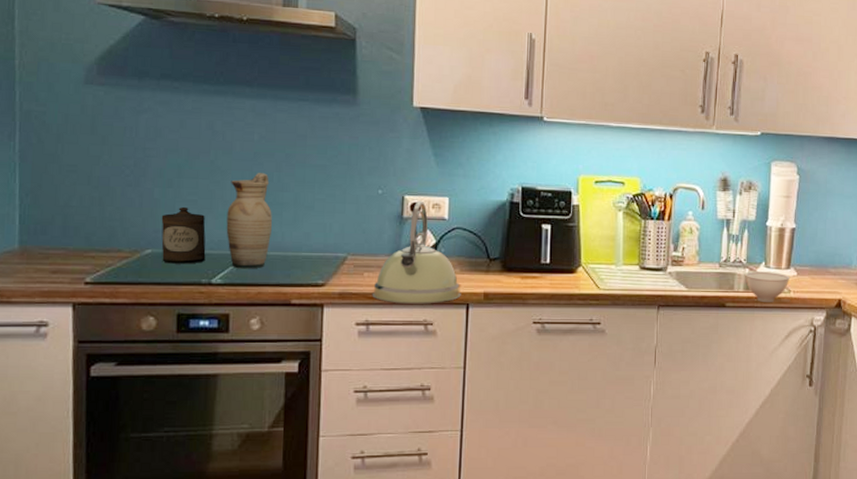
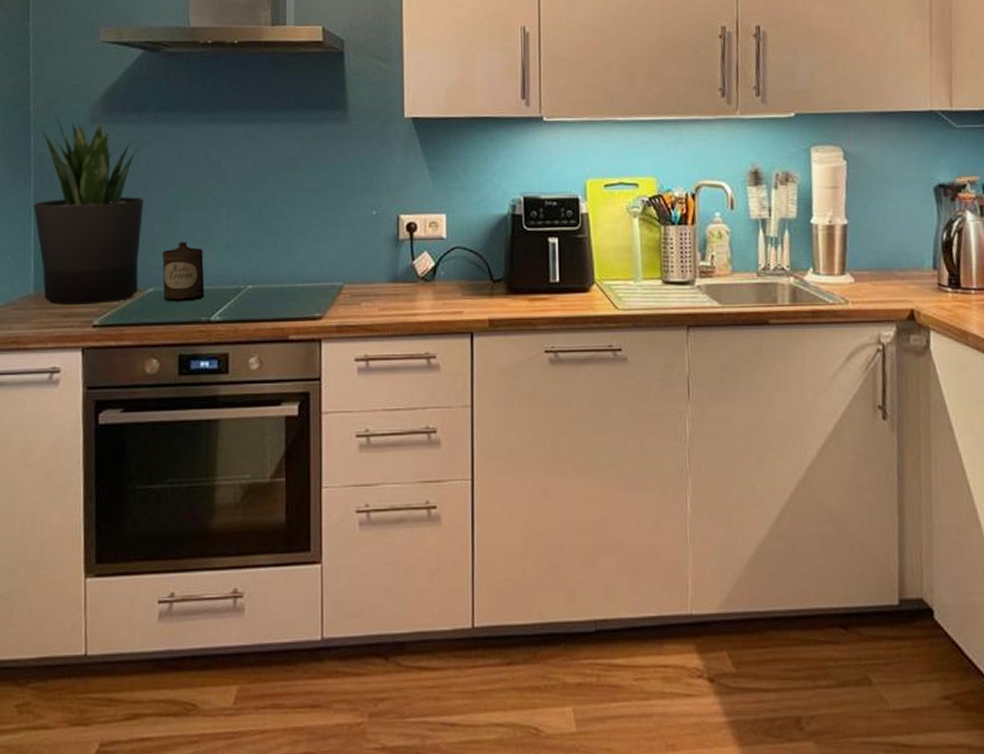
planter: none [19,69,143,263] -> present [33,112,144,306]
ceramic jug: present [226,173,272,269] -> none [223,201,267,304]
kettle: present [372,202,461,305] -> none [370,221,464,337]
bowl: present [745,271,791,303] -> none [790,279,847,318]

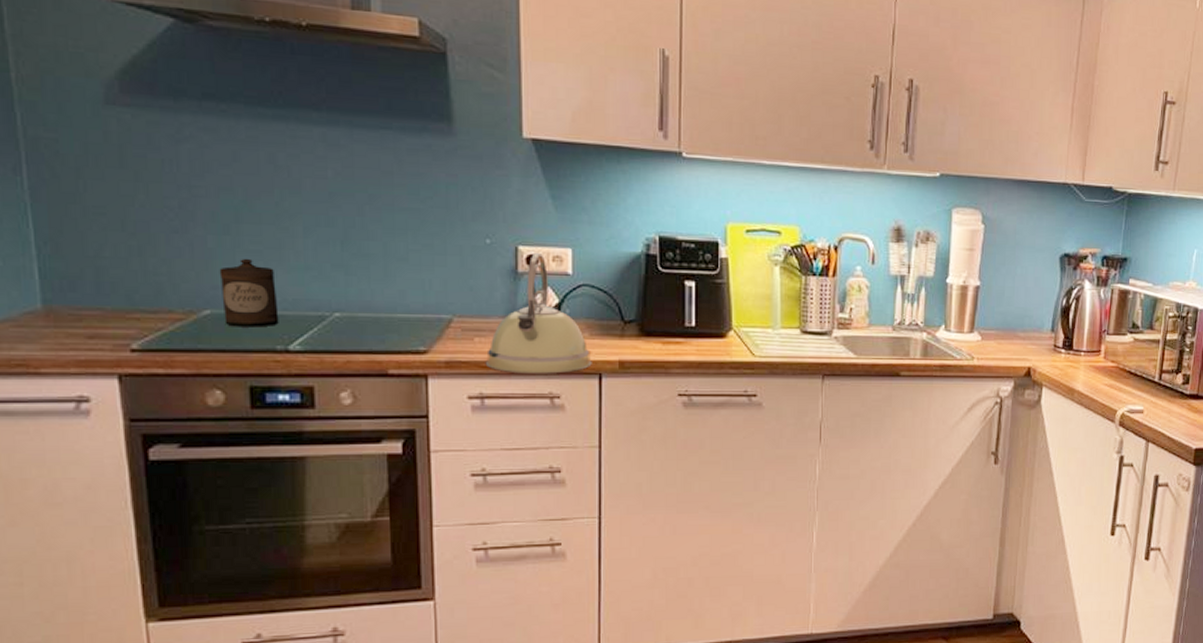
planter: present [33,112,144,306] -> none [30,85,190,326]
kettle: none [370,221,464,337] -> present [485,253,592,375]

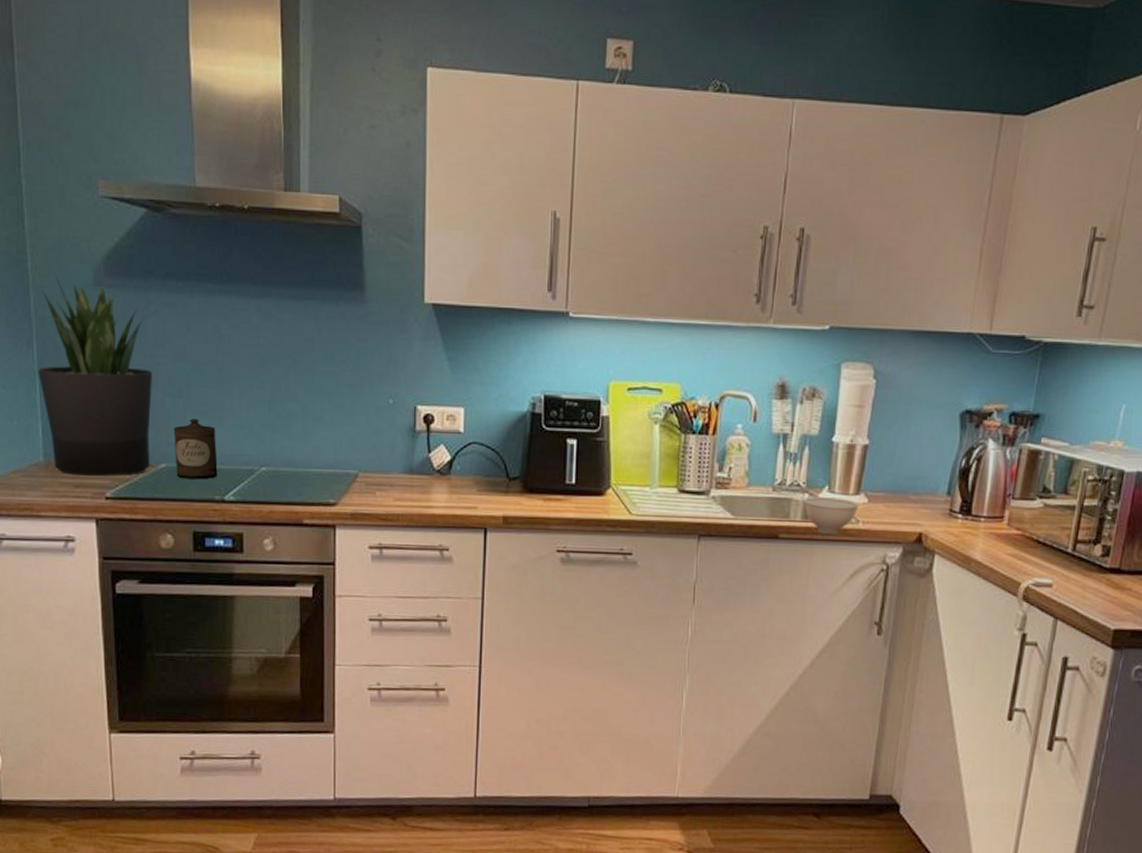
planter: none [30,85,190,326] -> present [38,272,153,477]
kettle: present [485,253,592,375] -> none [384,412,479,528]
bowl: none [922,335,974,372] -> present [804,497,860,536]

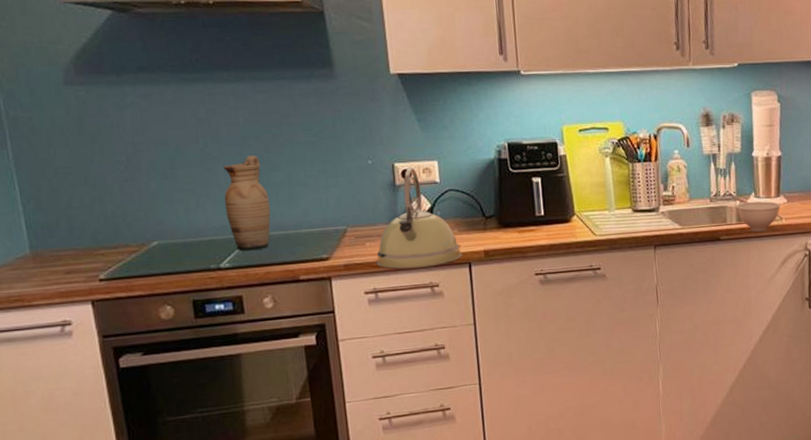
planter: present [38,272,153,477] -> none [11,75,142,263]
canister: present [173,418,218,480] -> none [161,196,211,253]
ceramic jug: none [236,381,281,486] -> present [223,155,271,251]
kettle: none [384,412,479,528] -> present [376,168,463,270]

